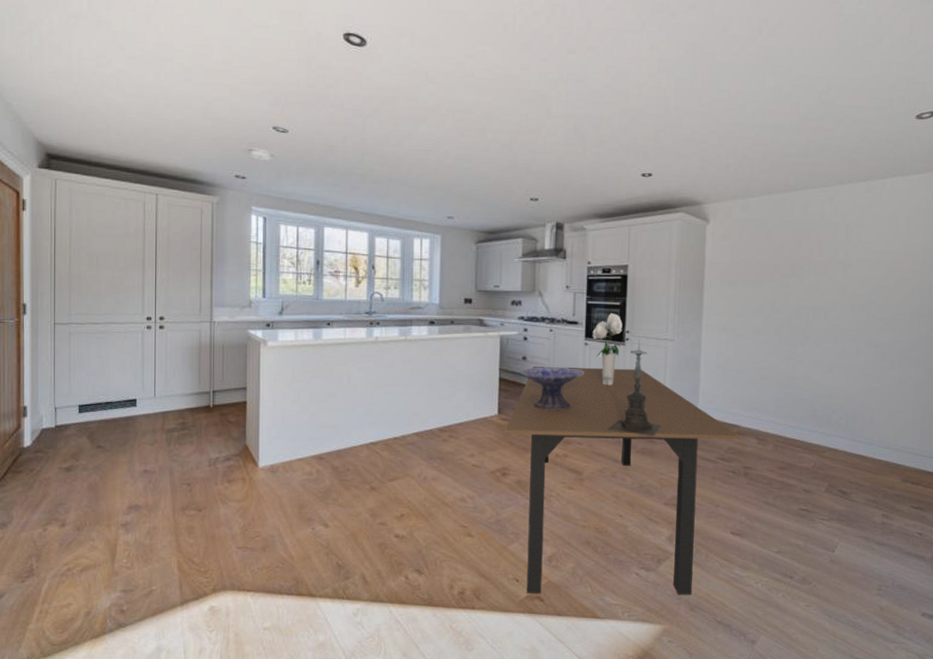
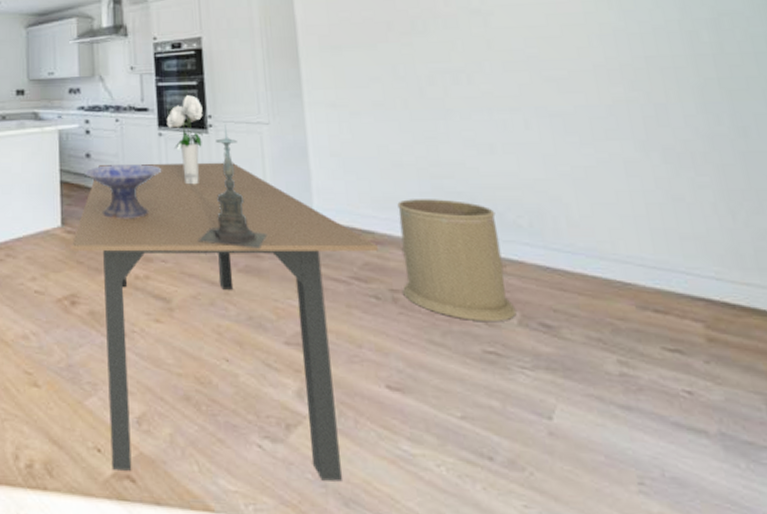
trash can: none [753,403,826,489] -> present [397,199,517,321]

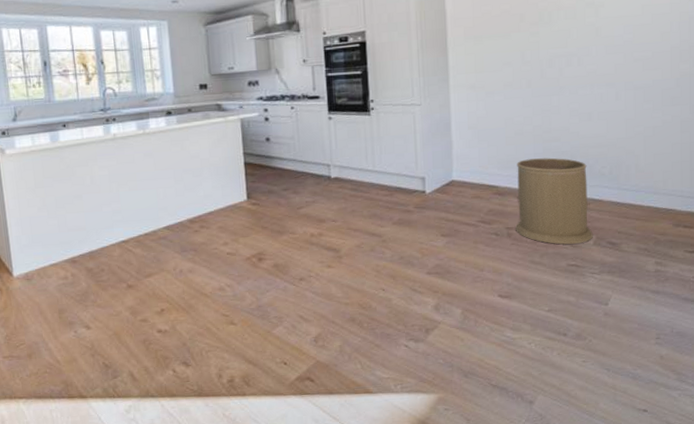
dining table: present [70,162,378,482] -> none [256,139,500,375]
decorative bowl: present [84,164,162,219] -> none [265,144,332,191]
bouquet: present [166,95,203,185] -> none [335,83,366,159]
candle holder: present [197,124,268,248] -> none [361,107,417,206]

